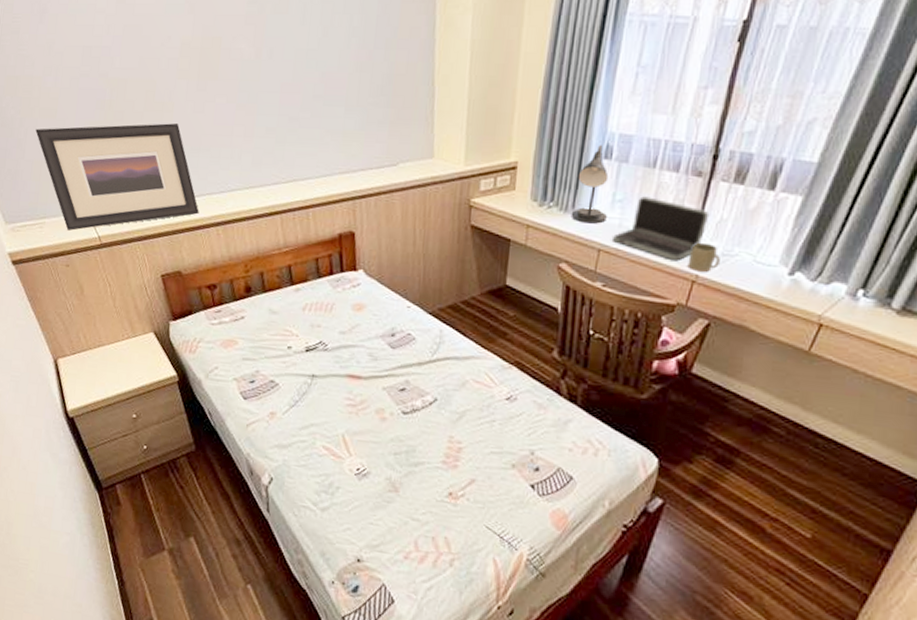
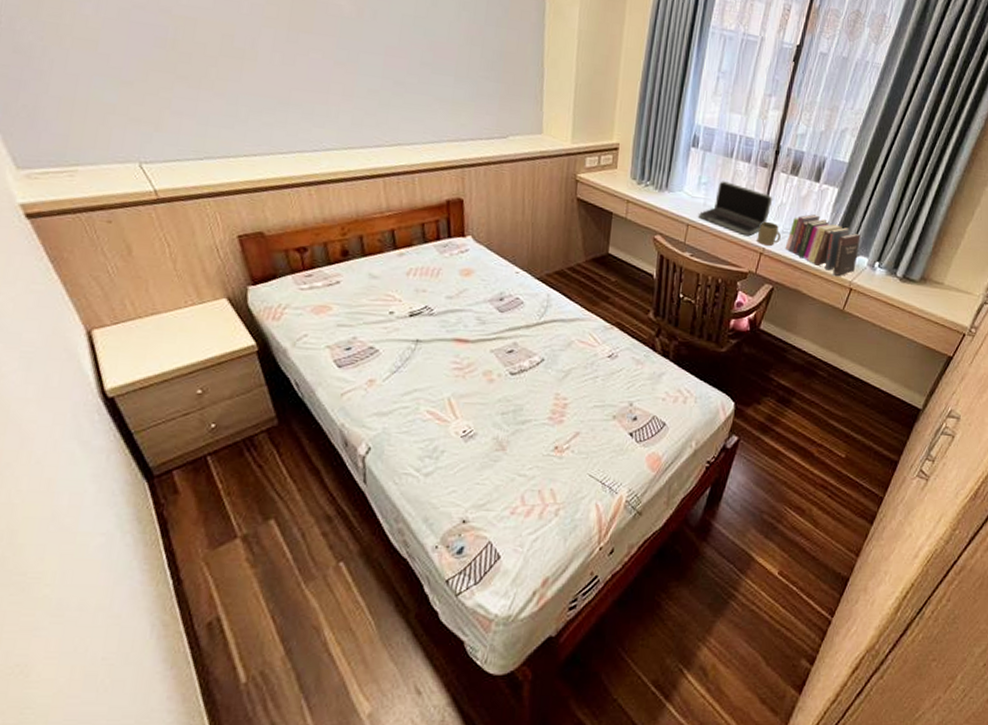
picture frame: present [35,123,199,231] -> none [65,60,287,182]
desk lamp: present [570,145,609,224] -> none [664,135,696,202]
books: none [726,231,836,308] -> present [785,214,861,276]

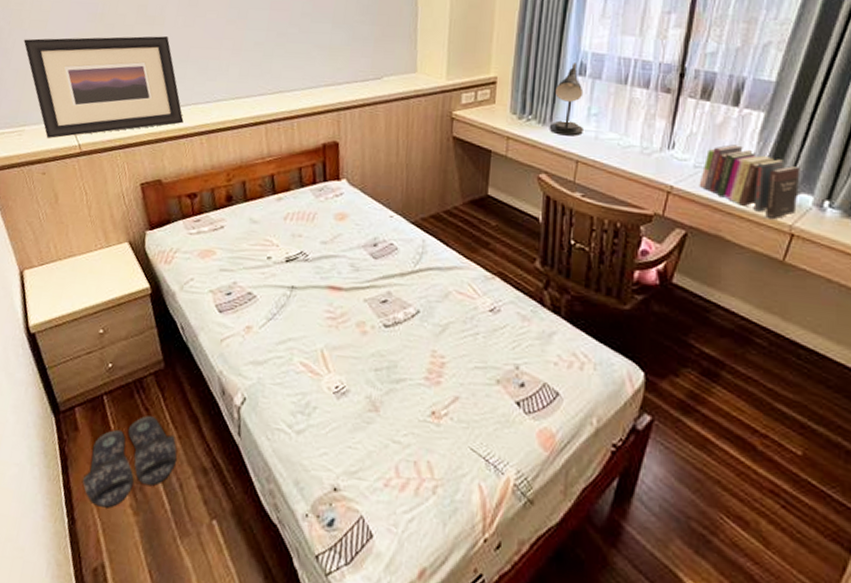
picture frame: none [65,60,287,182] -> present [23,36,184,139]
slippers: none [188,472,297,565] -> present [82,415,177,508]
desk lamp: none [664,135,696,202] -> present [549,63,584,136]
laptop: present [699,181,773,237] -> none [590,111,680,173]
mug: present [757,221,781,246] -> none [662,154,692,183]

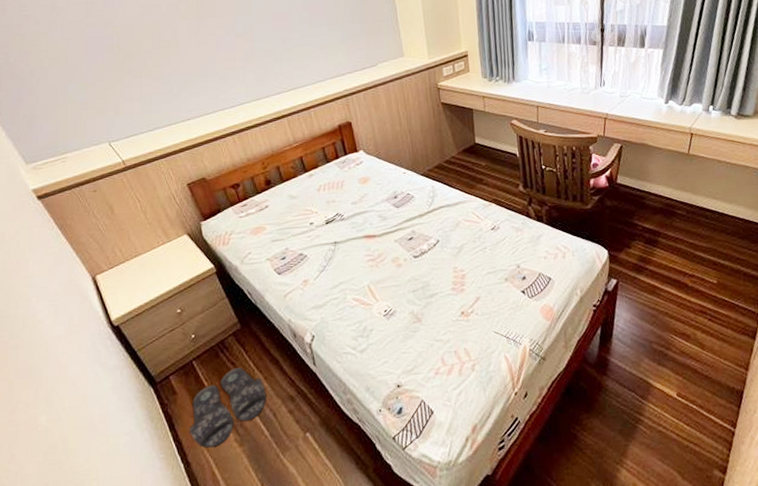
picture frame: present [23,36,184,139] -> none [47,56,215,160]
desk lamp: present [549,63,584,136] -> none [512,32,538,89]
books: present [699,144,800,219] -> none [625,76,693,125]

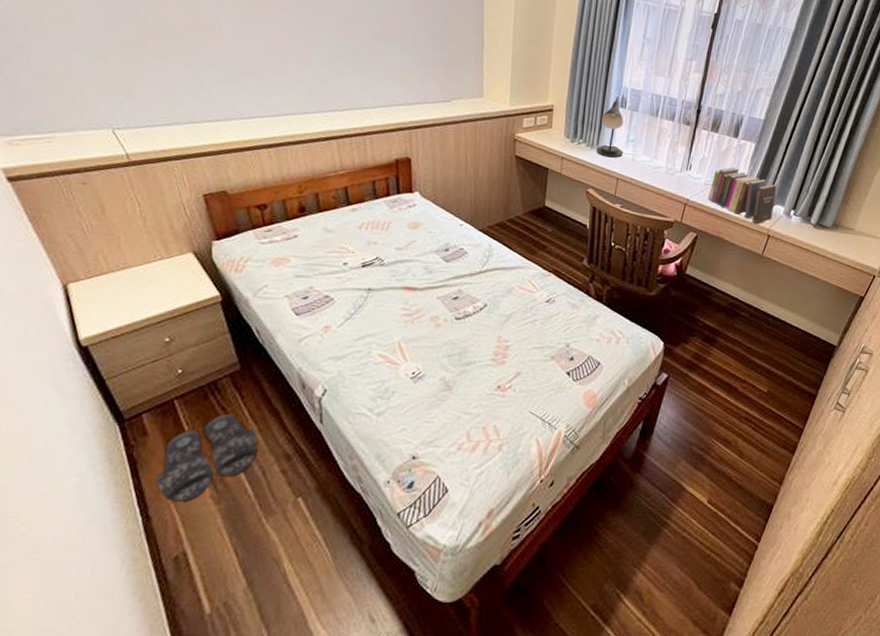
desk lamp: none [512,32,538,89] -> present [596,96,624,158]
books: none [625,76,693,125] -> present [707,167,777,224]

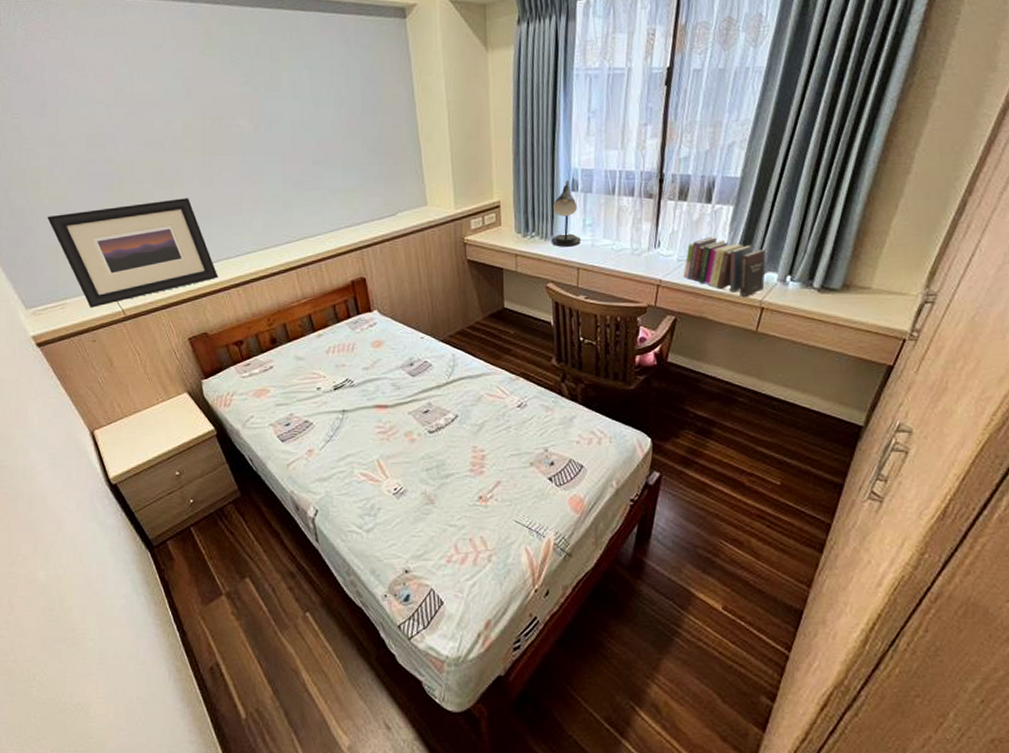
picture frame: none [45,36,249,147] -> present [47,198,218,308]
slippers: present [156,414,258,502] -> none [186,538,266,618]

